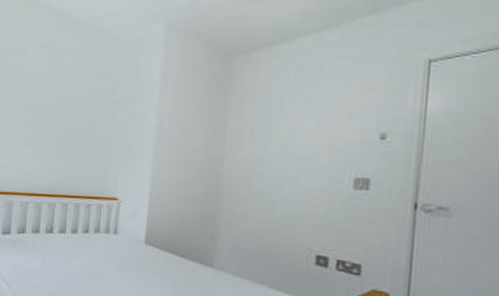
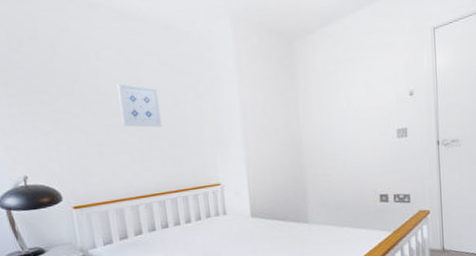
wall art: none [32,78,73,127] -> present [117,83,162,128]

